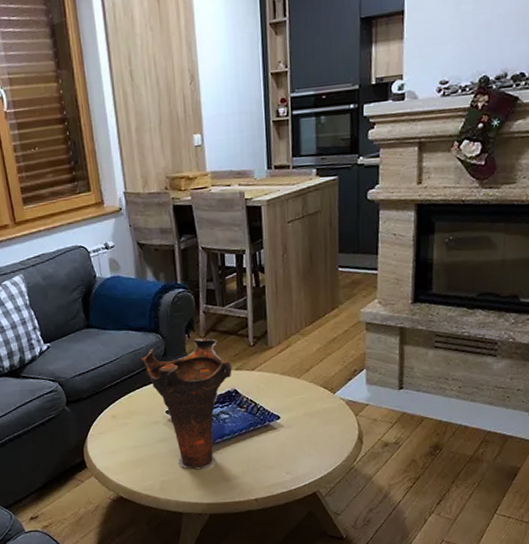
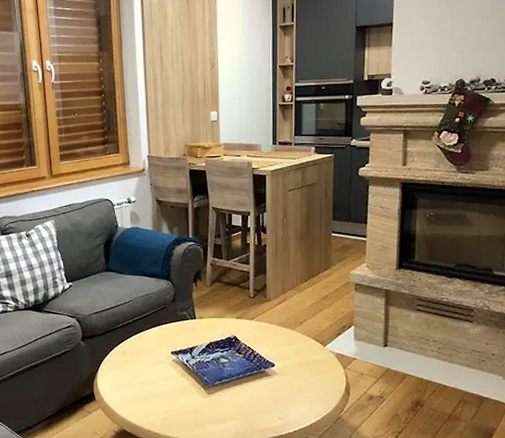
vase: present [140,338,233,470] -> none [151,287,234,409]

